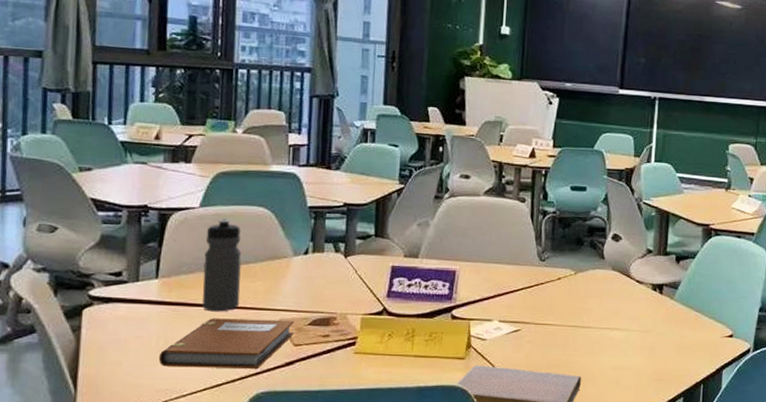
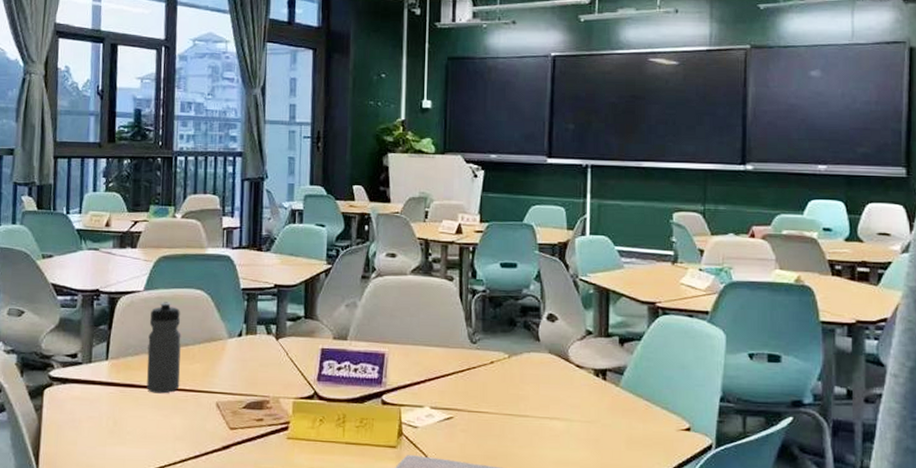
notebook: present [158,318,294,369] -> none [108,400,230,452]

